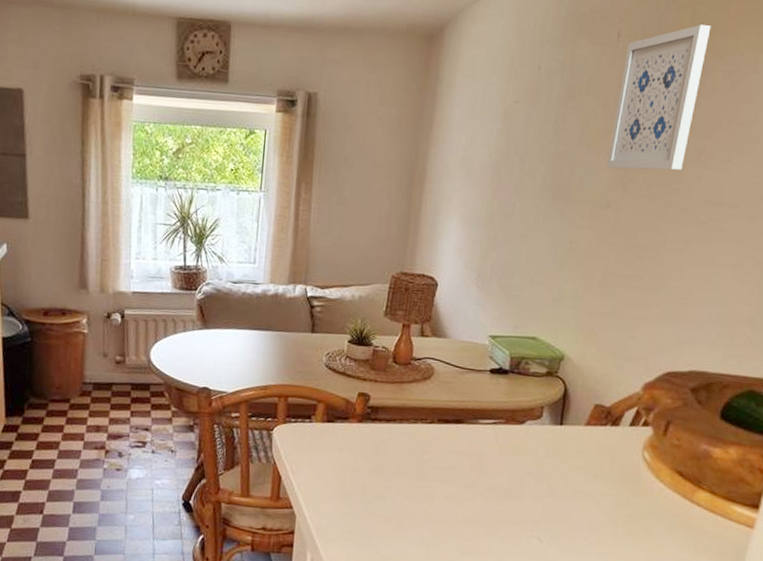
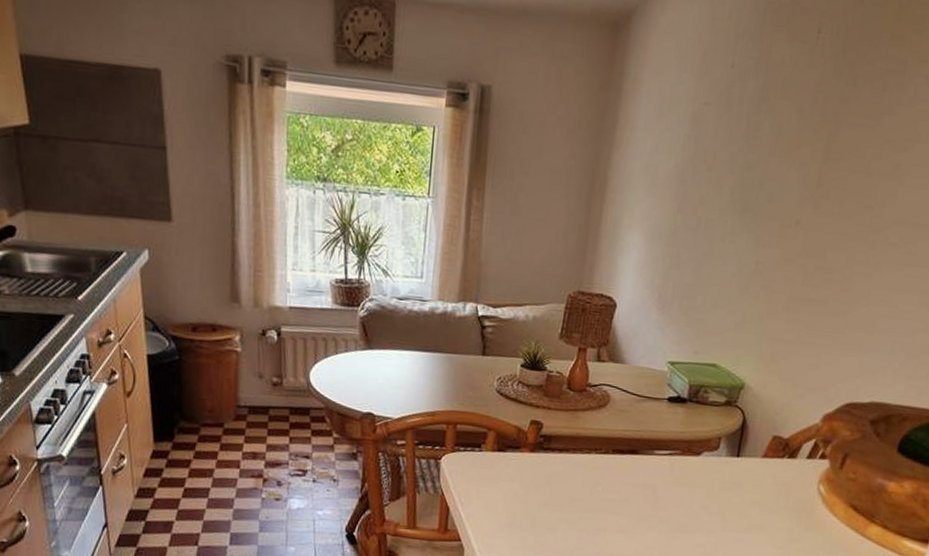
wall art: present [606,24,712,170] -> none [797,22,917,186]

